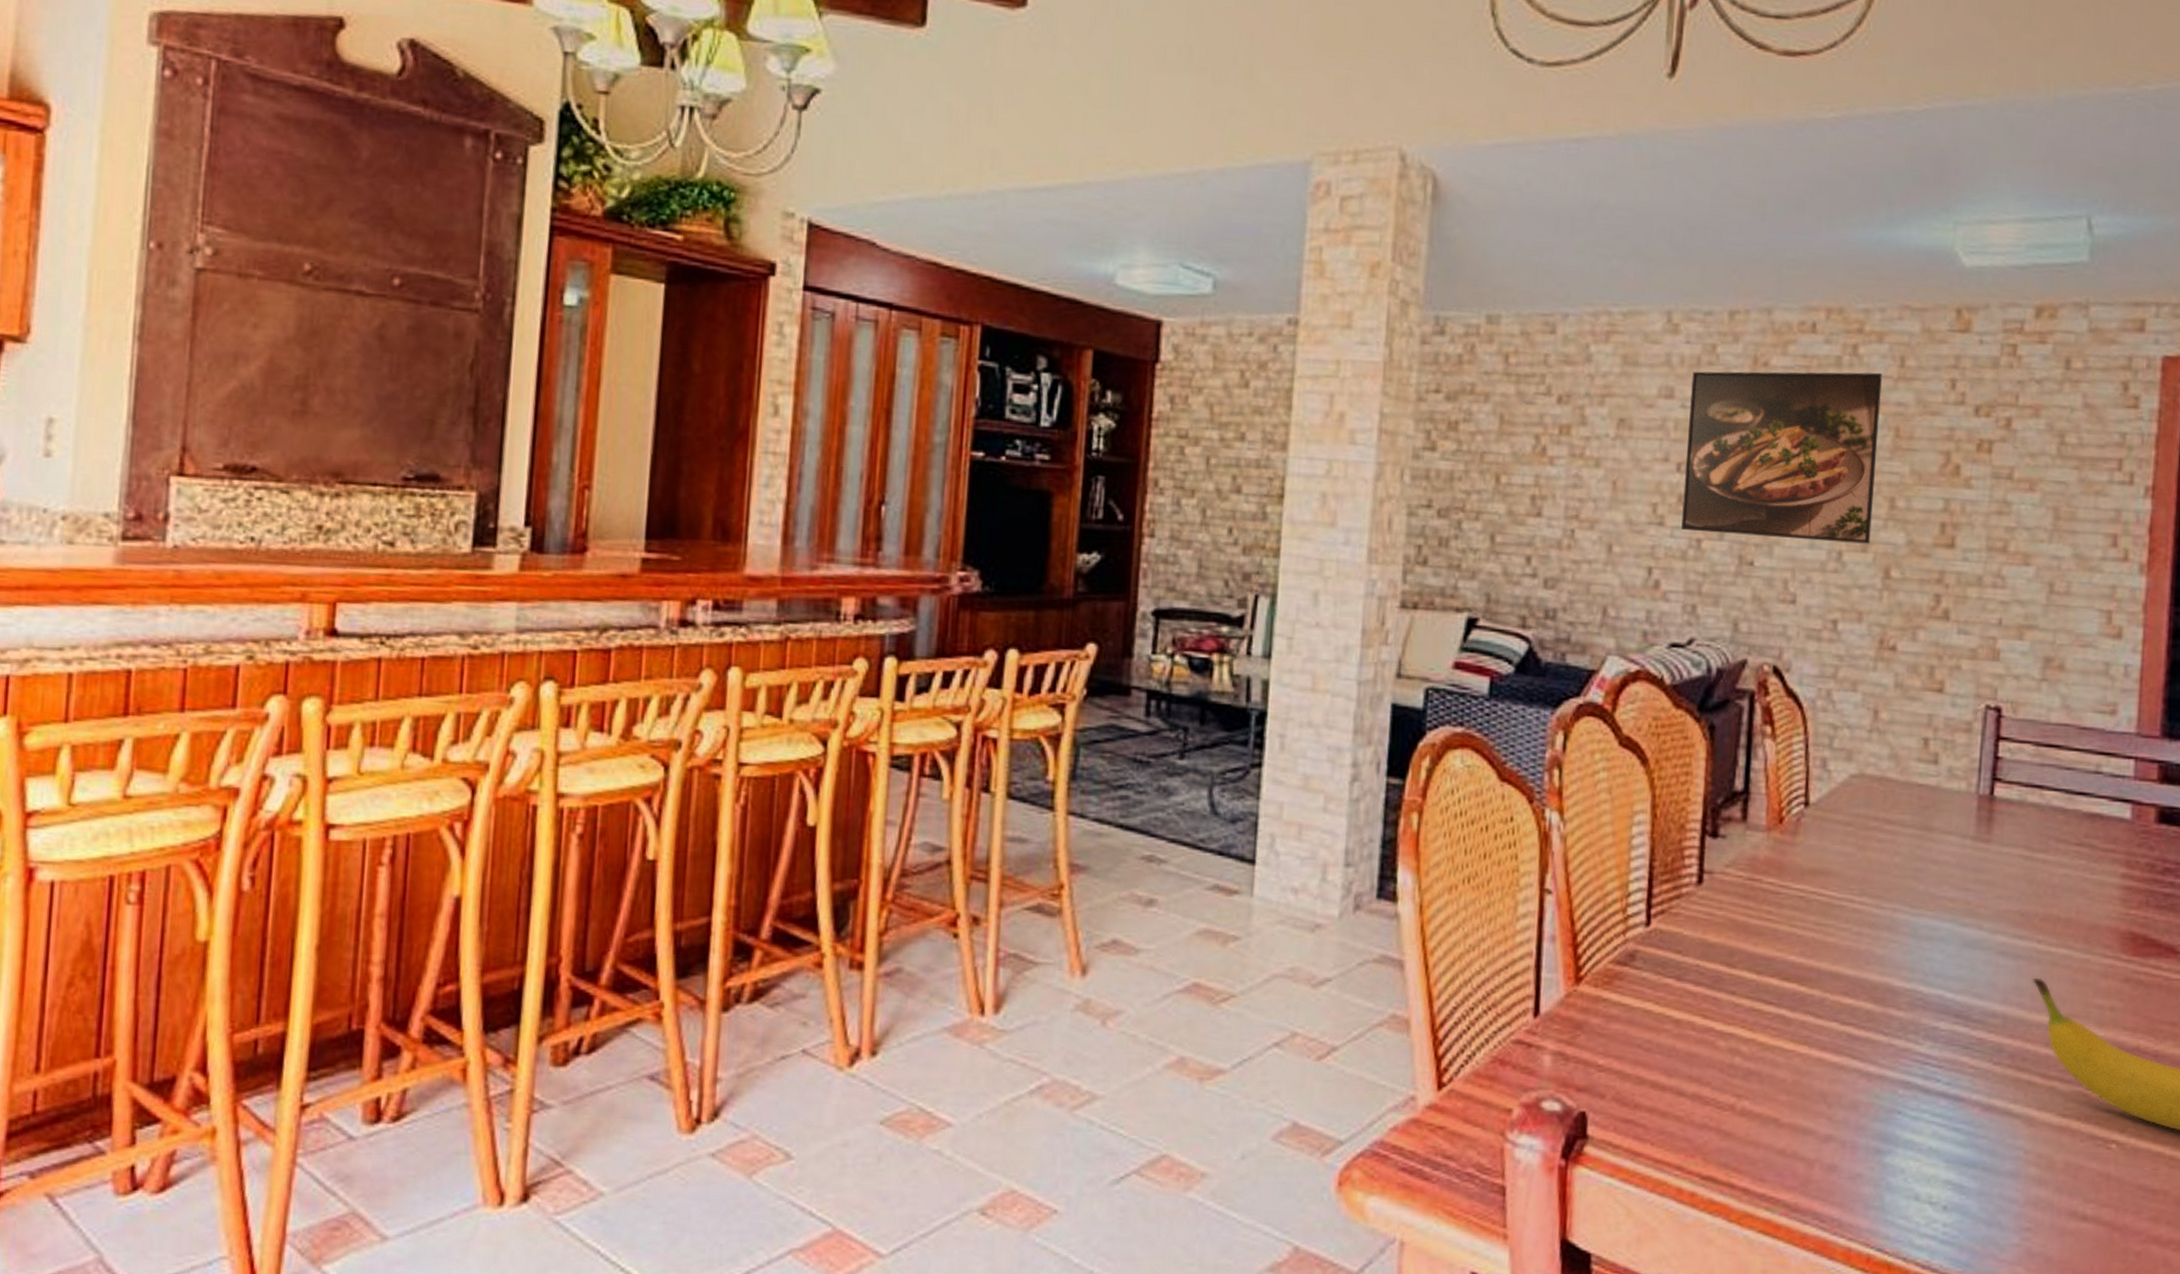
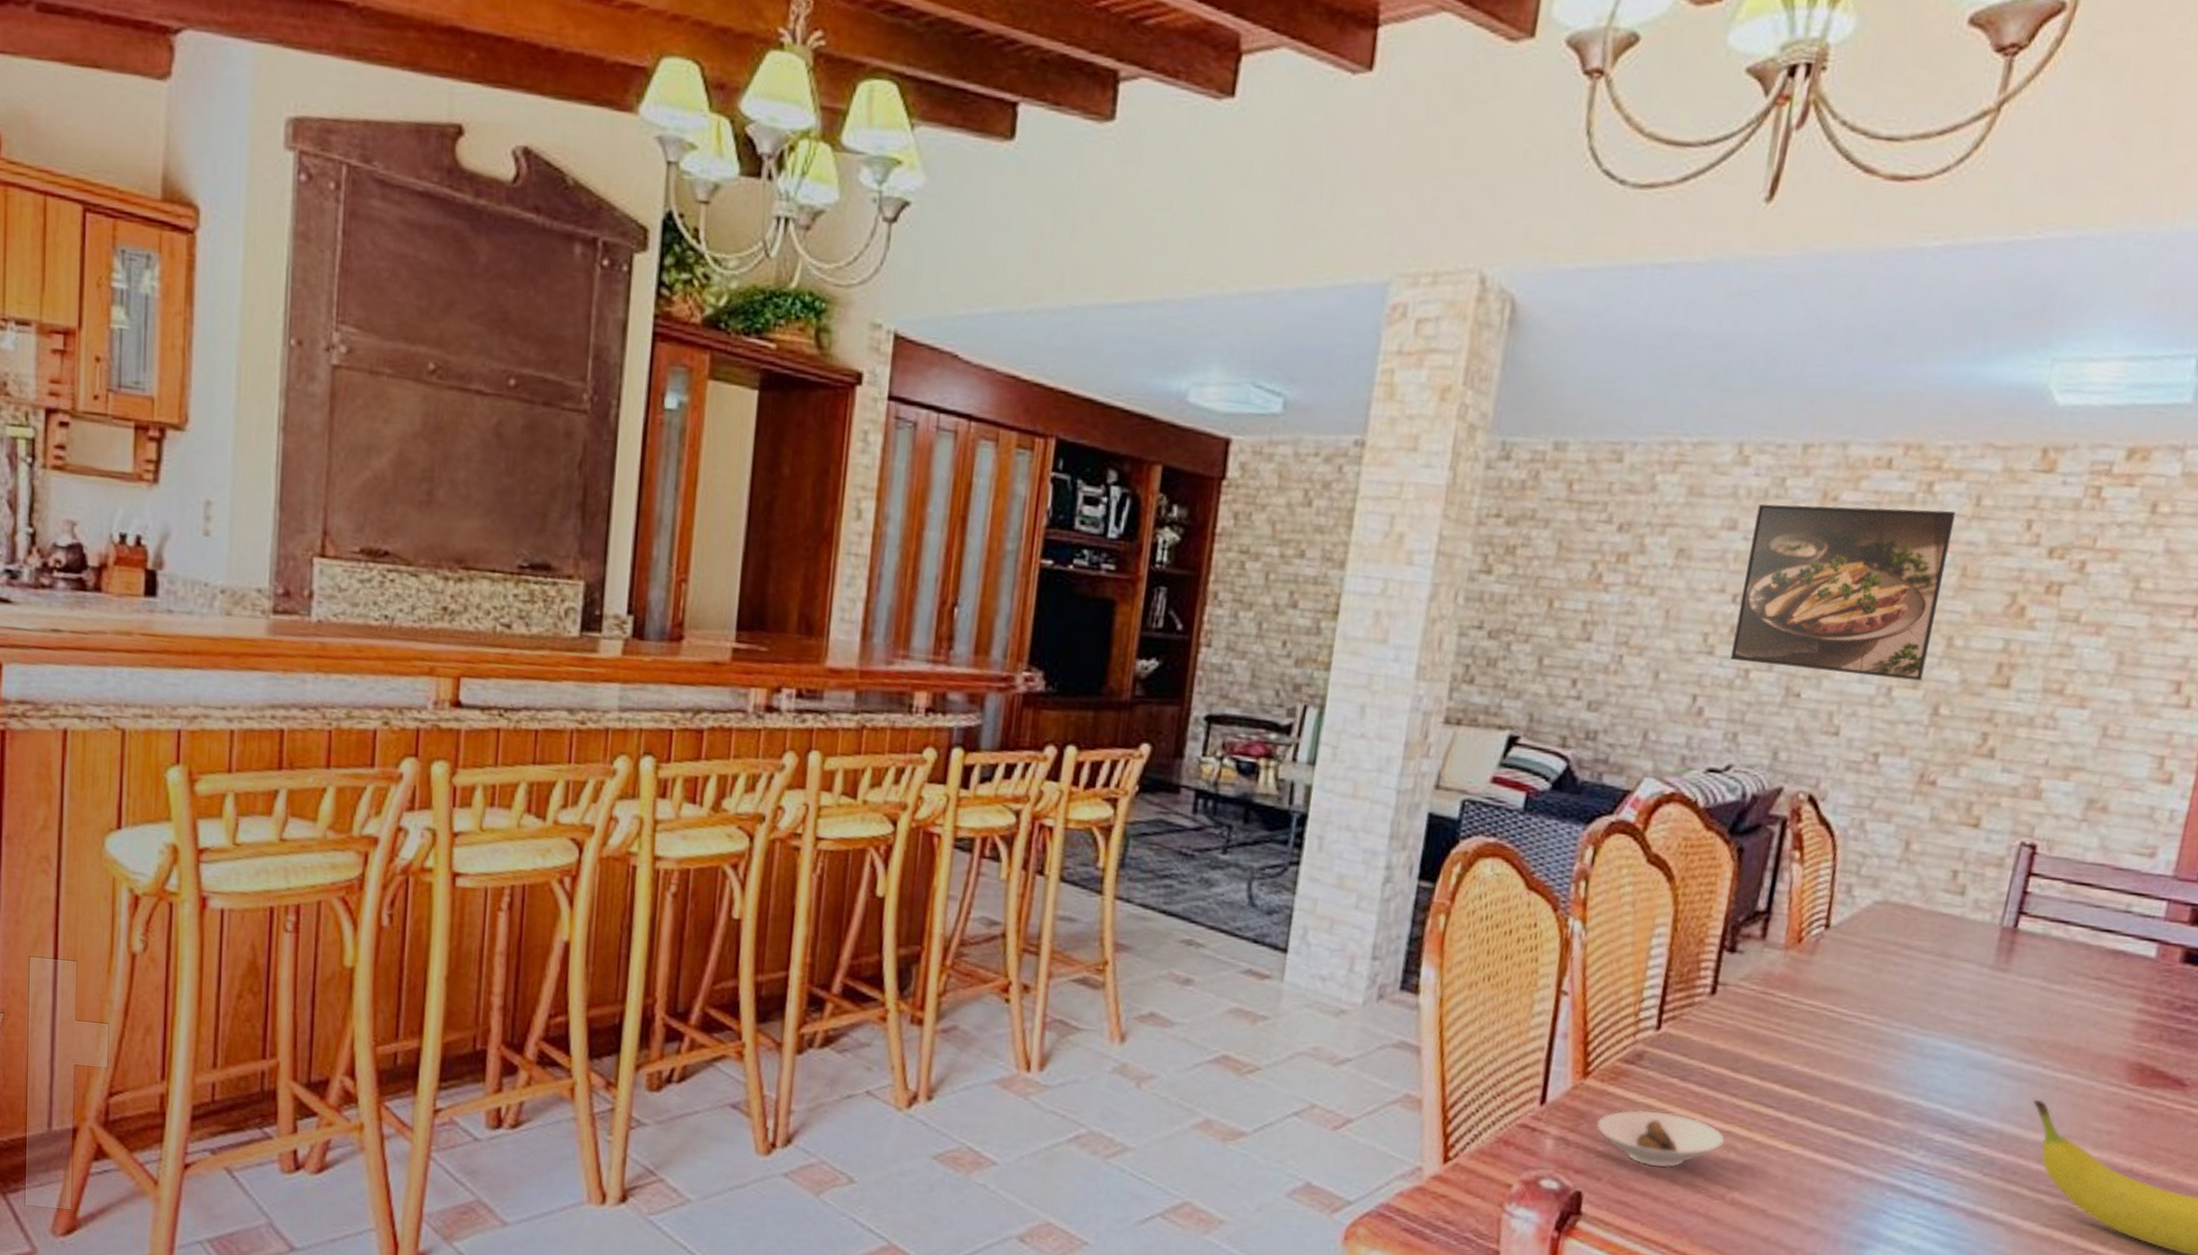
saucer: none [1594,1016,1727,1079] -> present [1596,1110,1724,1168]

